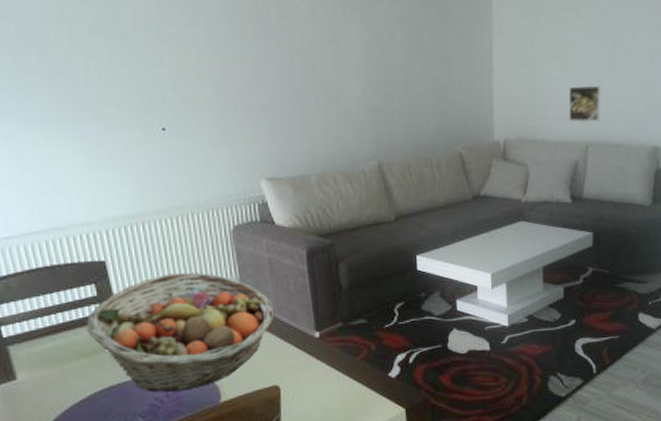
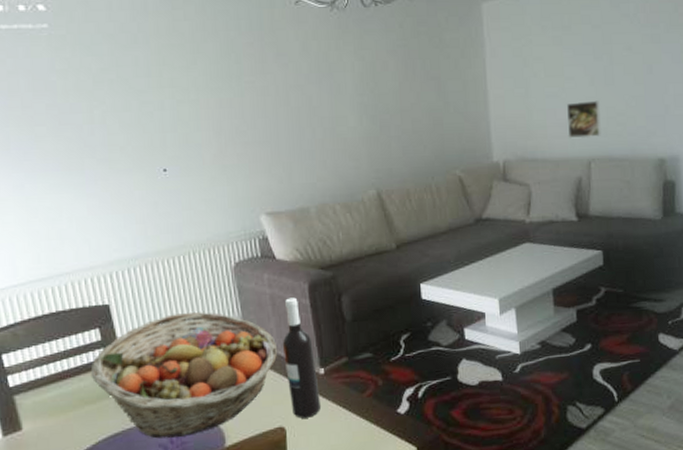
wine bottle: none [279,263,316,378] -> present [282,297,322,419]

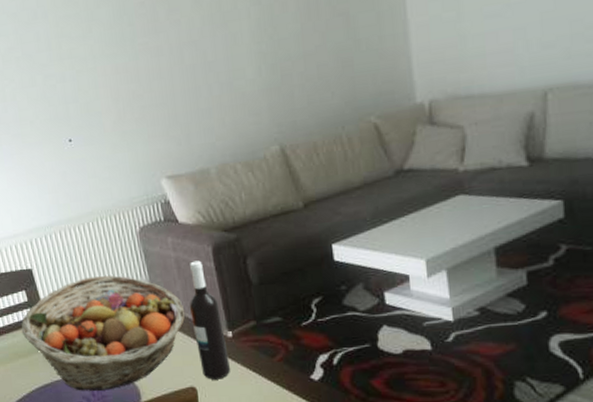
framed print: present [567,100,602,139] -> none [514,13,564,66]

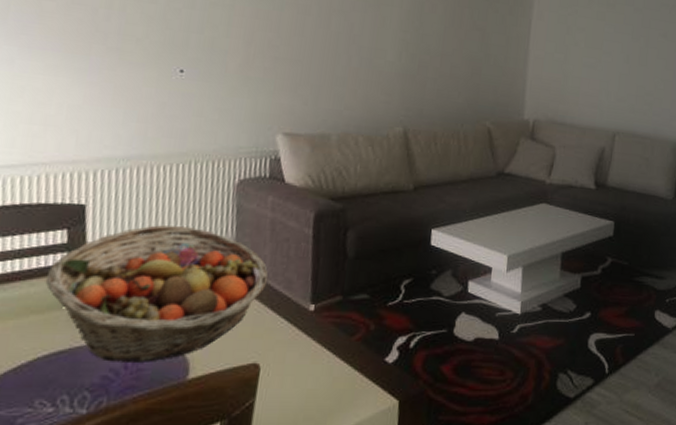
wine bottle: present [189,260,231,380] -> none [271,225,308,357]

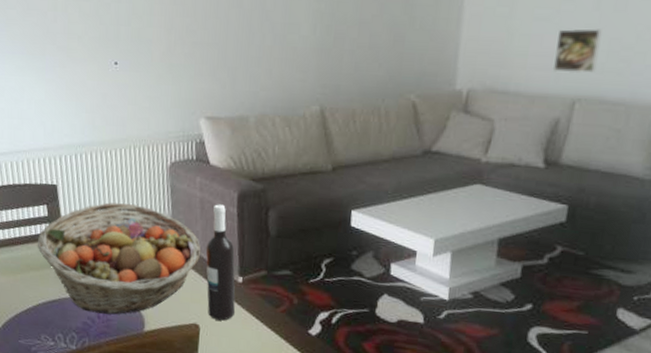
wine bottle: none [271,225,308,357] -> present [205,204,236,321]
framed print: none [598,75,631,112] -> present [552,28,602,74]

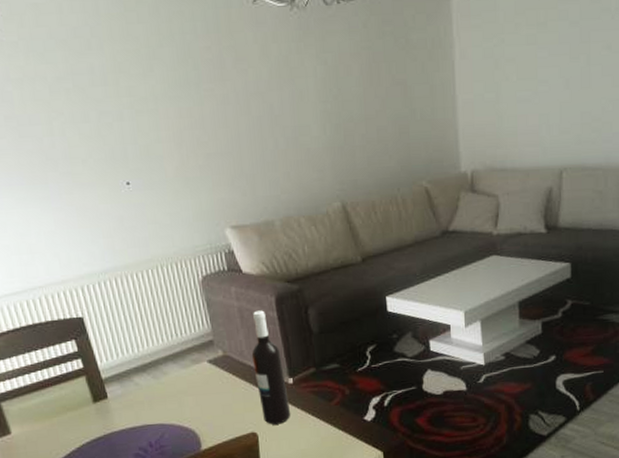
fruit basket: present [37,202,202,315] -> none [70,324,248,443]
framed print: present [552,28,602,74] -> none [539,105,576,147]

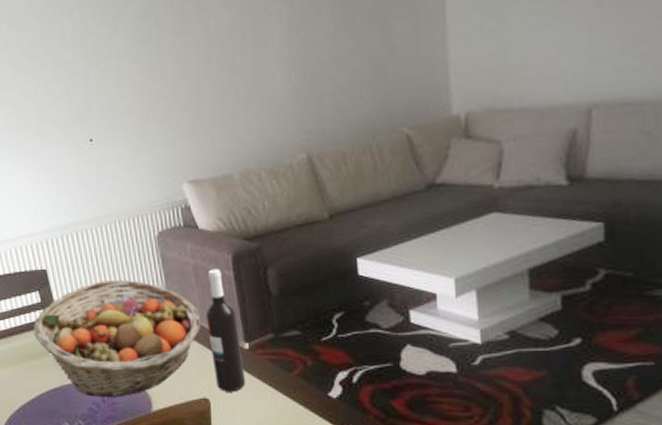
fruit basket: none [70,324,248,443] -> present [33,280,202,397]

